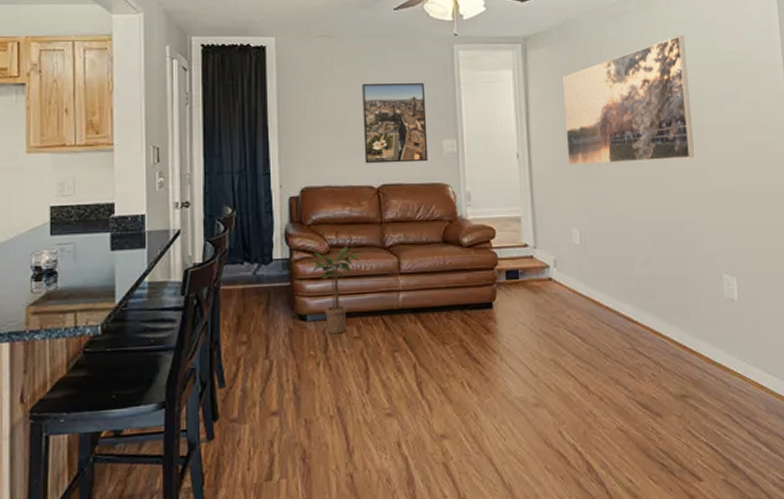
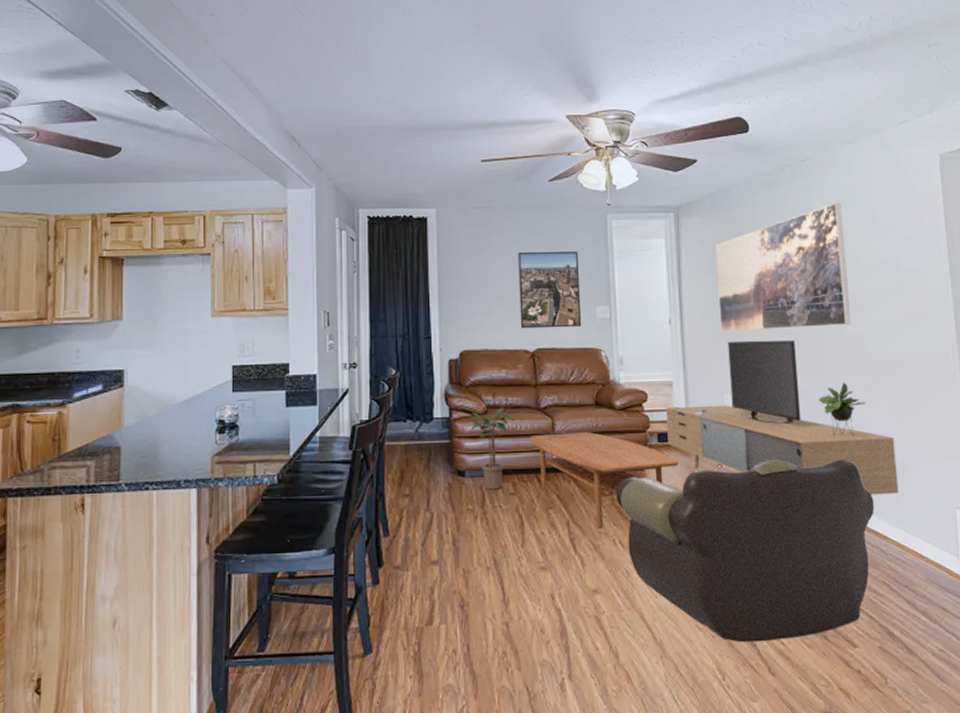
coffee table: none [374,270,527,371] -> present [529,431,679,529]
armchair: none [464,292,718,483] -> present [616,459,875,643]
media console: none [514,173,741,328] -> present [666,340,899,495]

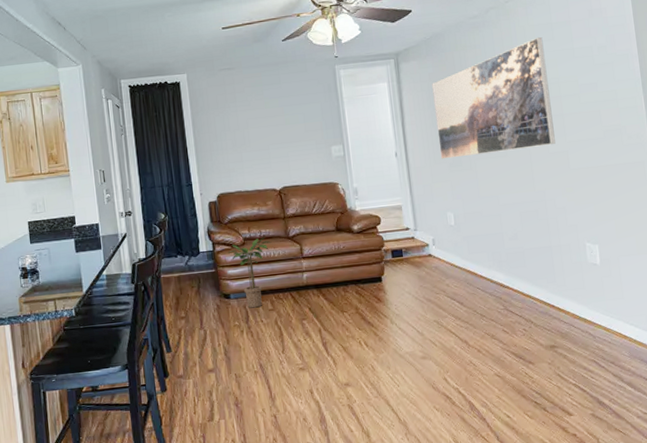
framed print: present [518,251,582,329] -> none [260,100,320,171]
coffee table: present [529,431,679,529] -> none [282,253,411,334]
armchair: present [616,459,875,643] -> none [359,259,583,418]
media console: present [666,340,899,495] -> none [397,162,604,289]

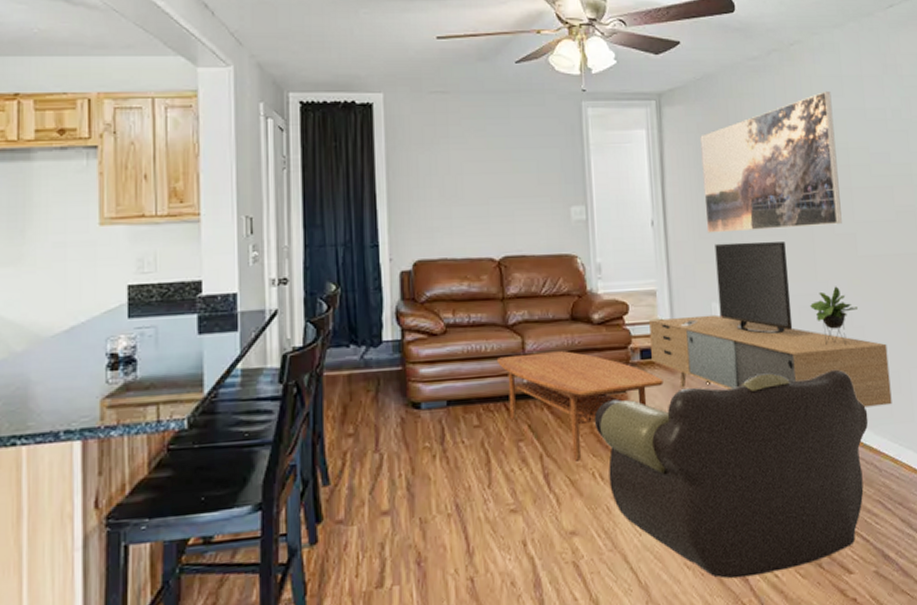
potted plant: present [227,237,272,308] -> none [422,323,484,423]
coffee table: none [282,253,411,334] -> present [496,350,664,461]
armchair: none [359,259,583,418] -> present [595,369,869,579]
media console: none [397,162,604,289] -> present [649,241,892,408]

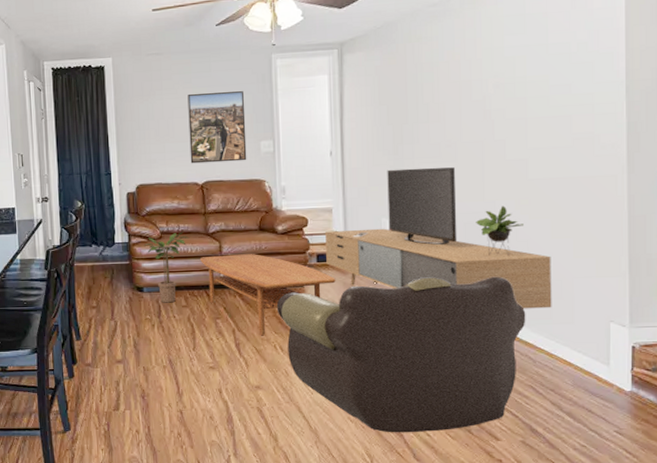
potted plant: none [422,323,484,423] -> present [143,232,190,303]
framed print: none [481,144,555,234] -> present [187,91,247,164]
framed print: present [700,90,842,233] -> none [378,29,514,161]

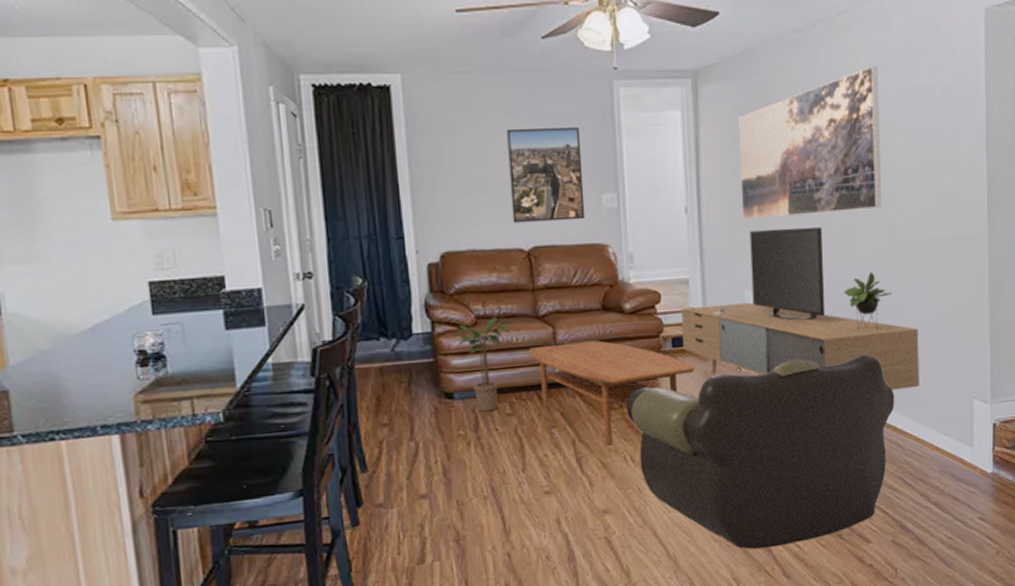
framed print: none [378,29,514,161] -> present [738,65,881,220]

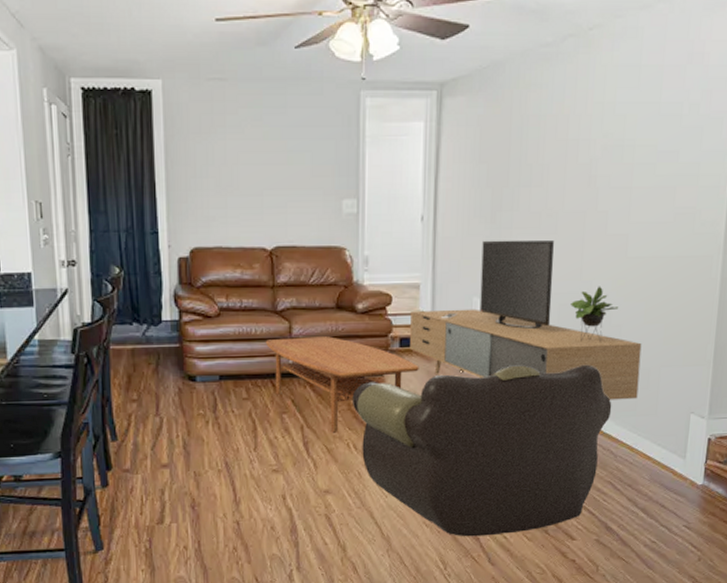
potted plant: present [452,315,515,412] -> none [197,308,254,395]
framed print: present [507,128,585,224] -> none [257,134,326,224]
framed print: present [738,65,881,220] -> none [476,81,626,230]

